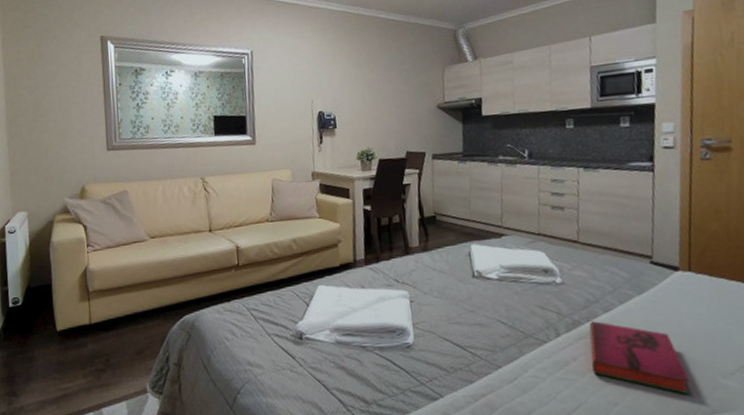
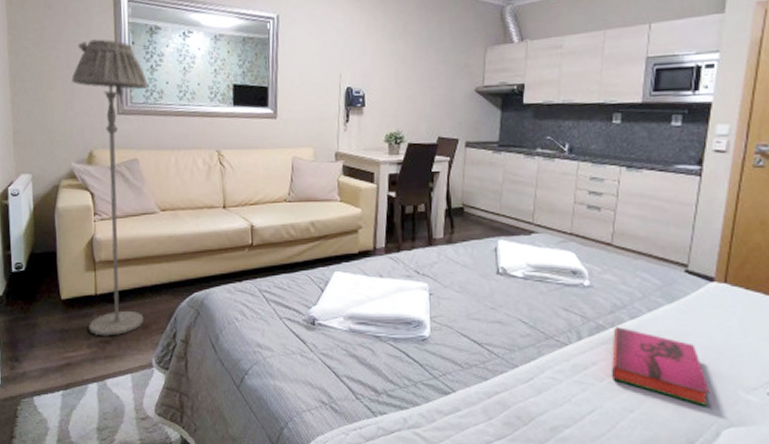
floor lamp: none [64,82,138,365] -> present [71,39,149,336]

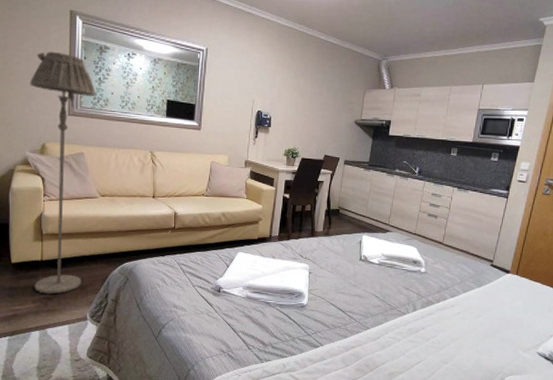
hardback book: present [611,325,711,407] -> none [434,302,500,361]

